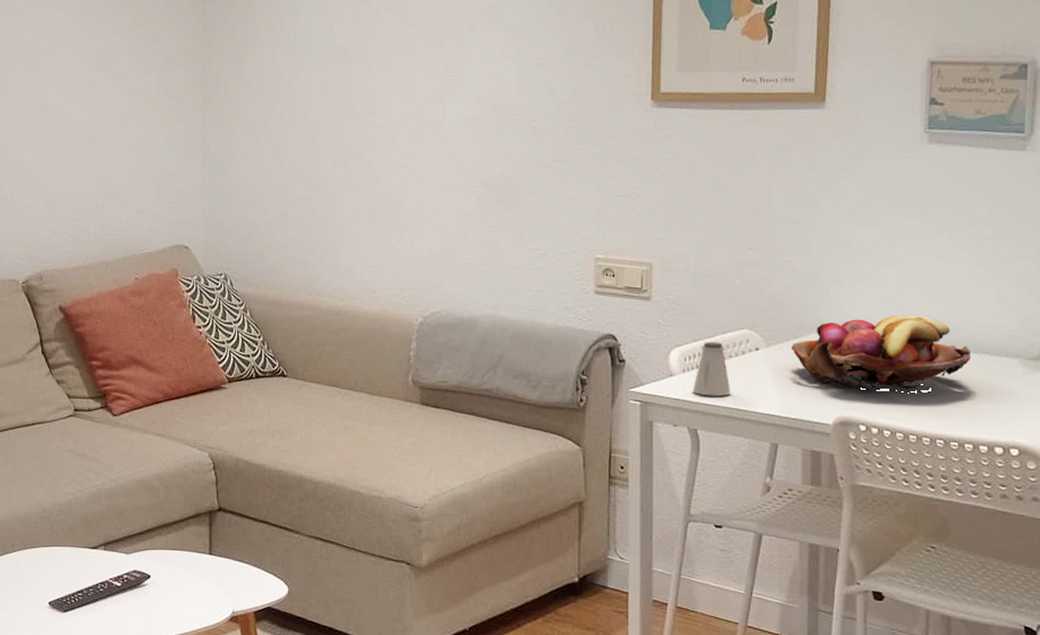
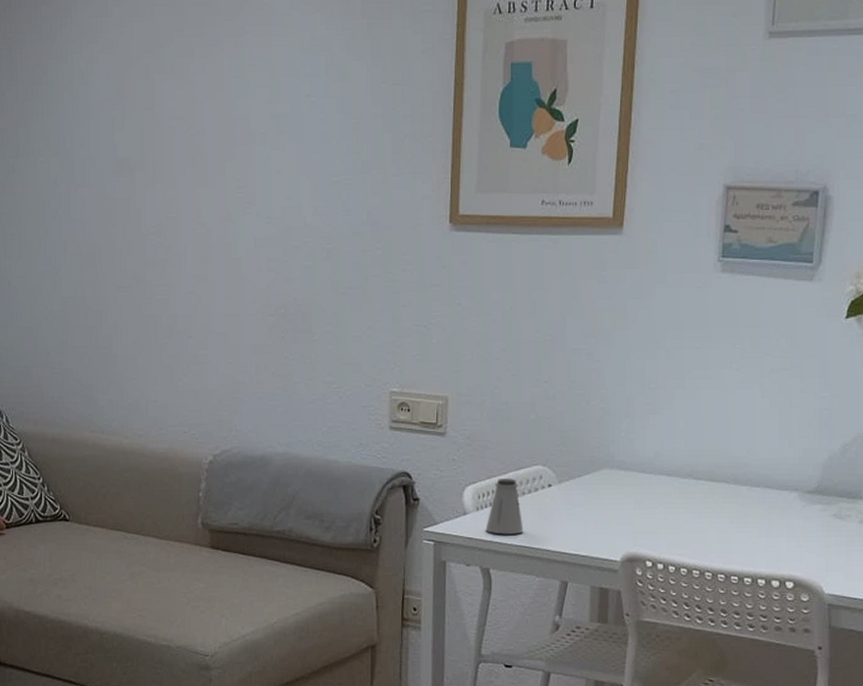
fruit basket: present [792,315,970,391] -> none [583,449,753,527]

